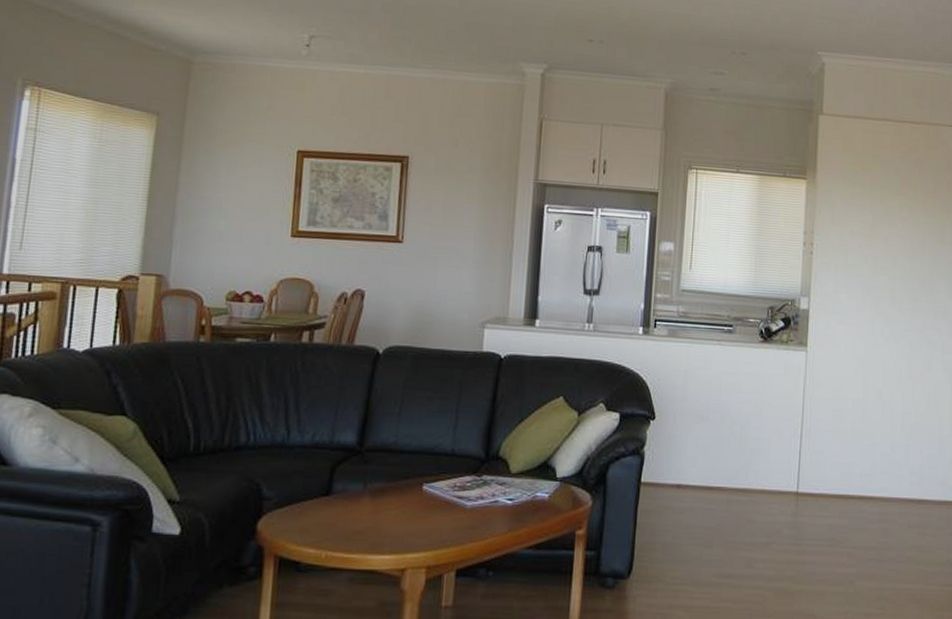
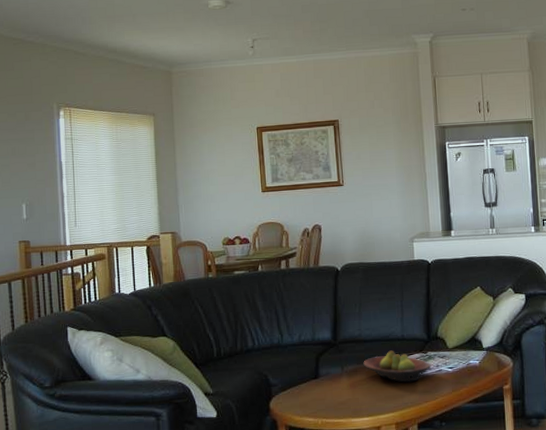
fruit bowl: none [394,468,485,513] -> present [363,350,431,383]

